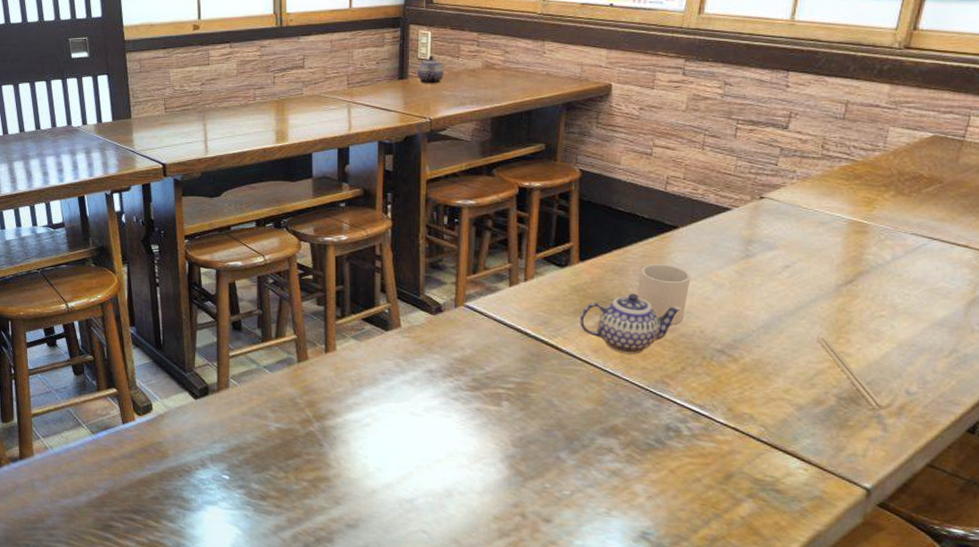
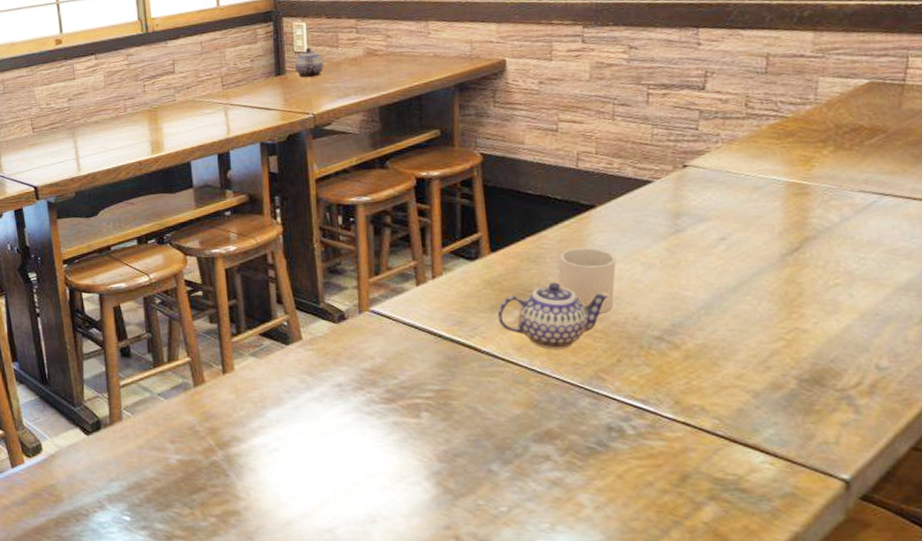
chopsticks: present [817,336,886,410] -> none [766,312,855,390]

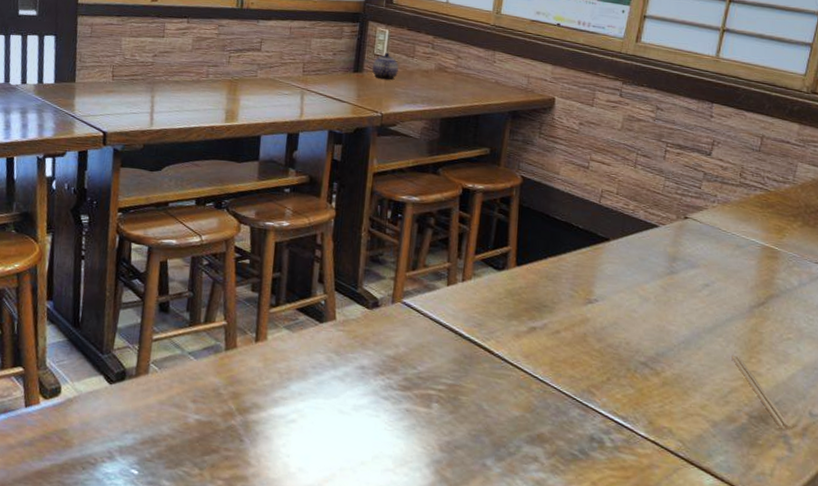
teapot: present [497,282,609,350] -> none [513,301,609,362]
cup: present [558,247,616,313] -> none [568,273,619,335]
chopsticks: none [766,312,855,390] -> present [732,355,791,430]

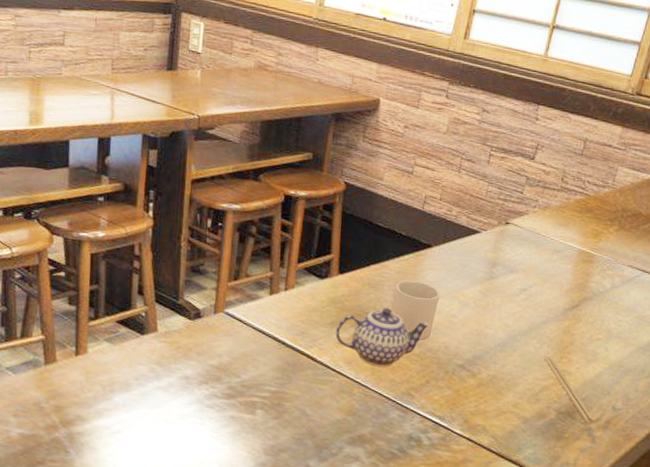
teapot: present [371,53,399,81] -> none [186,49,215,80]
teapot: none [513,301,609,362] -> present [335,308,429,367]
cup: none [568,273,619,335] -> present [390,280,440,340]

